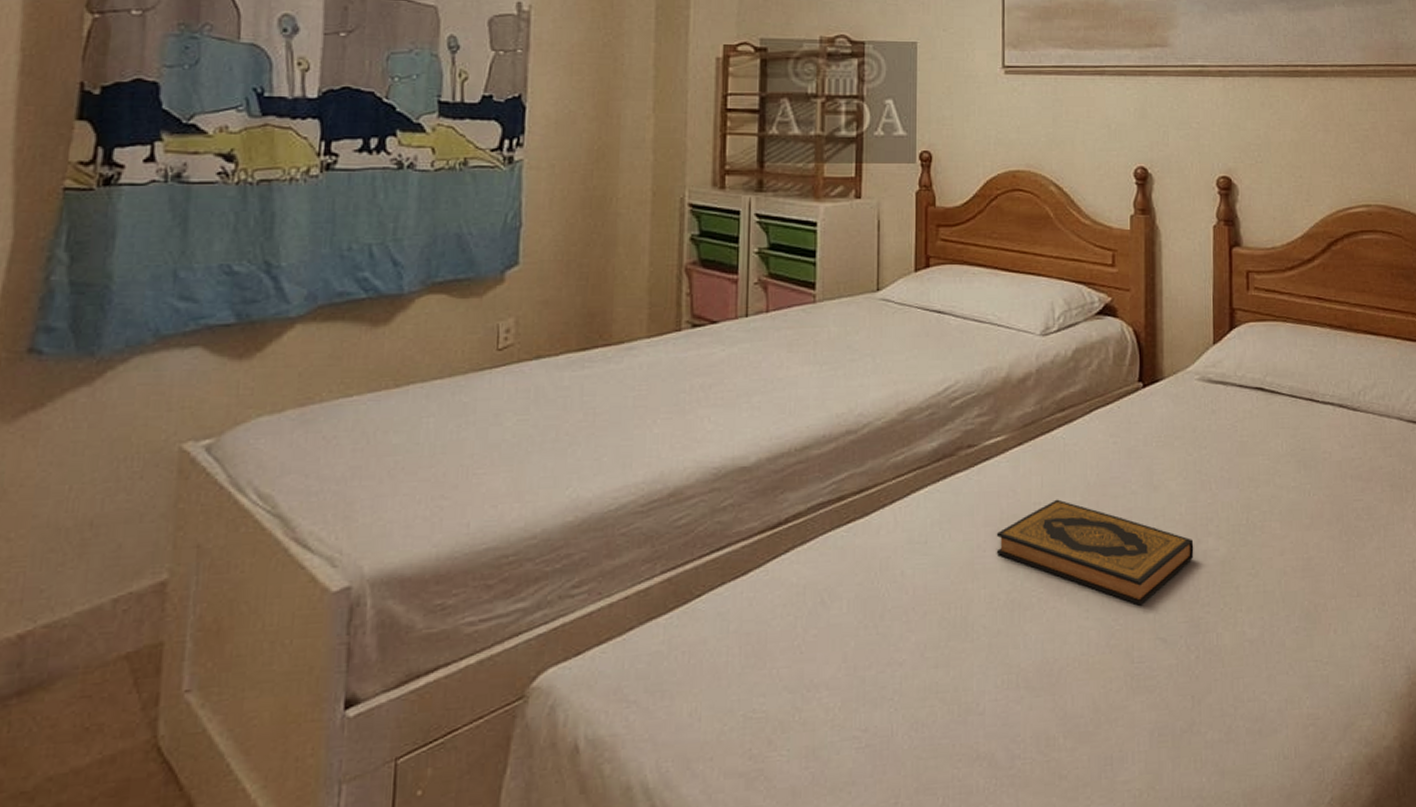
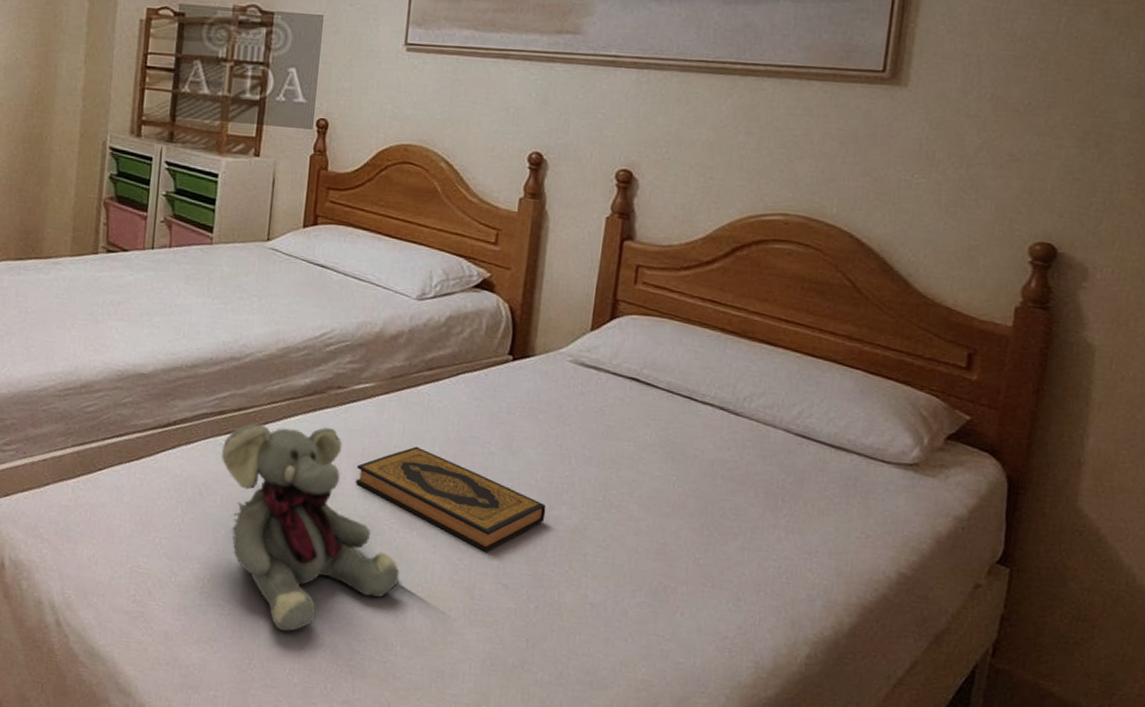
plush elephant: none [843,495,1054,753] -> present [221,422,400,632]

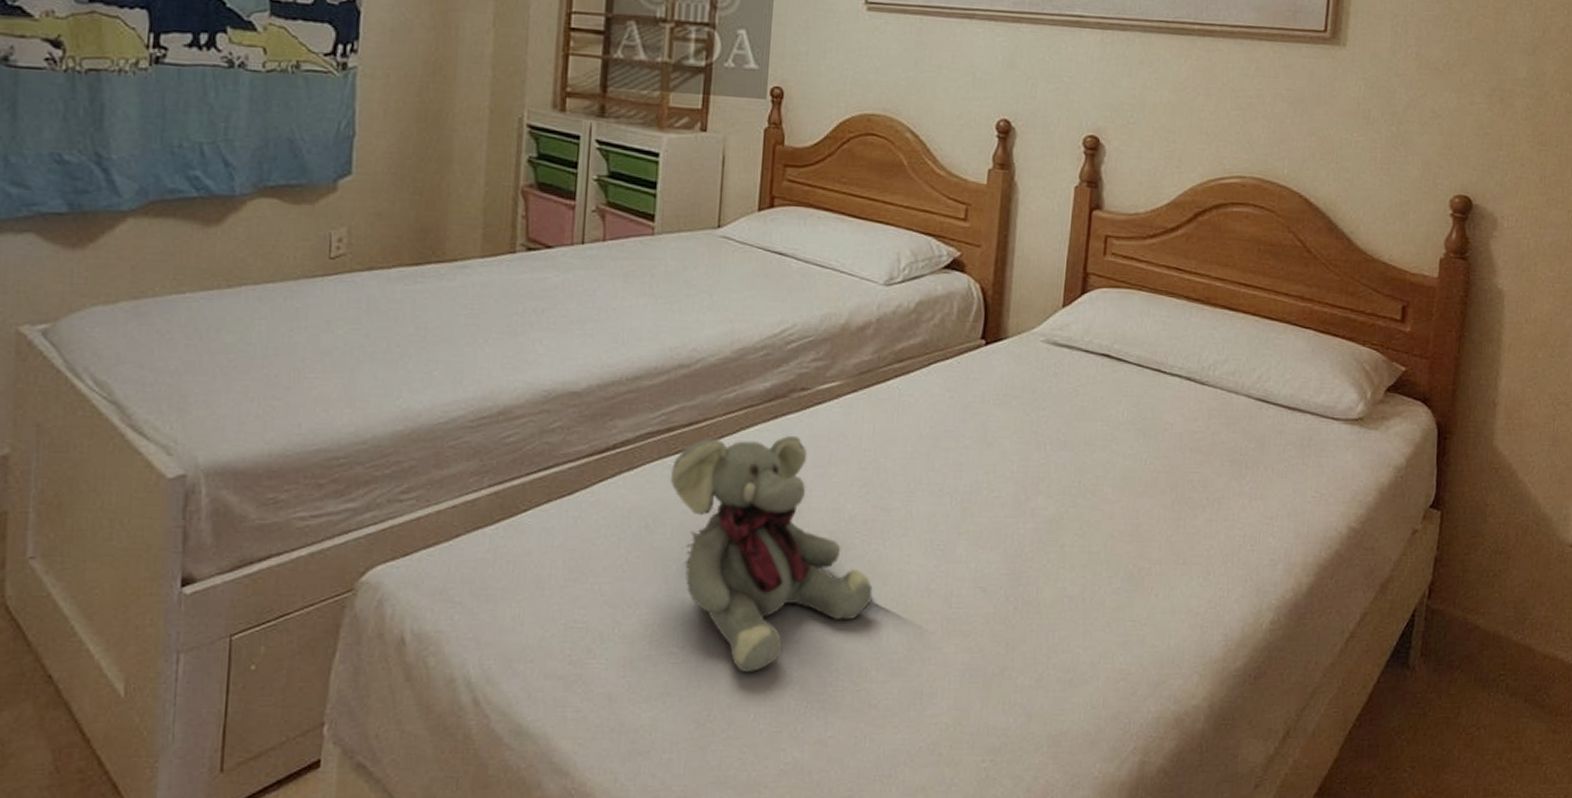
hardback book: present [355,446,547,552] -> none [822,447,1023,555]

